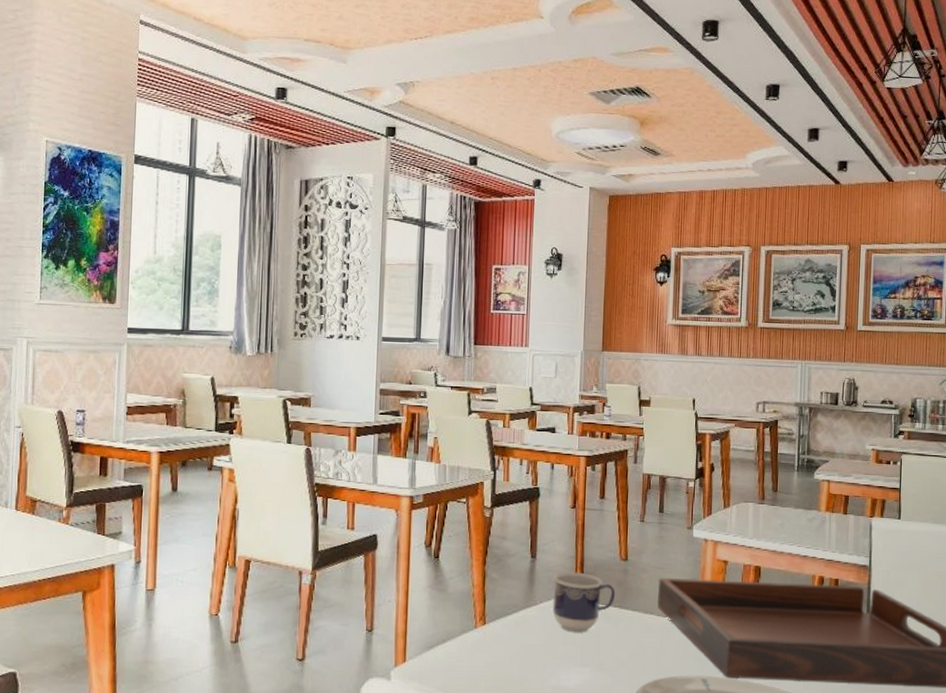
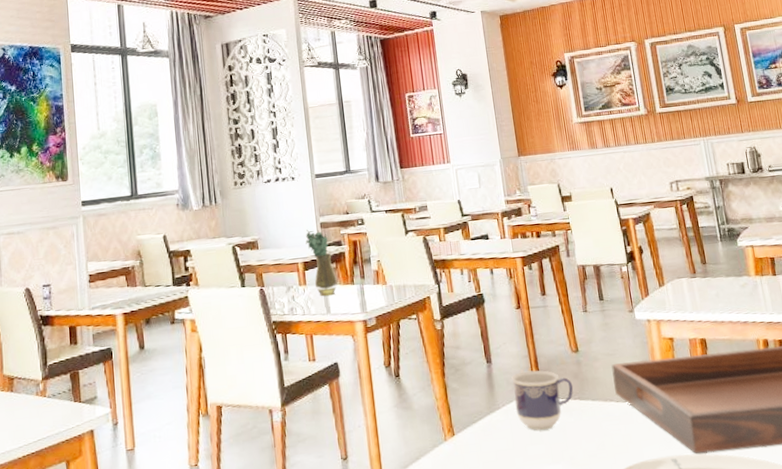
vase: none [361,394,389,466] -> present [305,229,337,297]

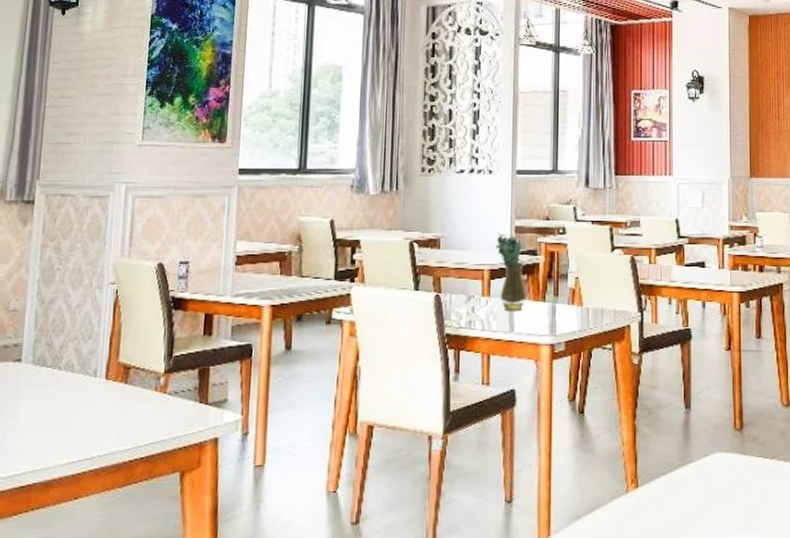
cup: present [511,370,573,431] -> none [711,422,779,491]

